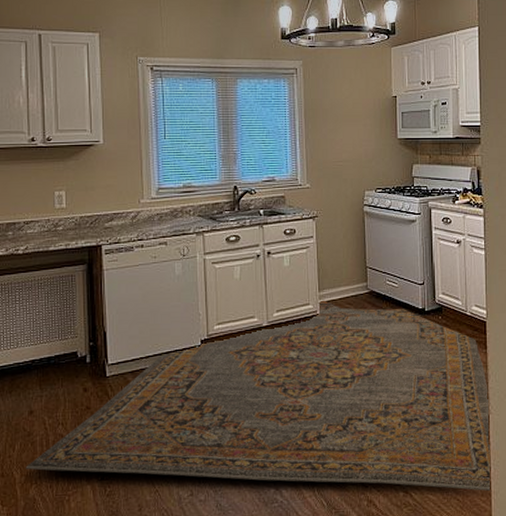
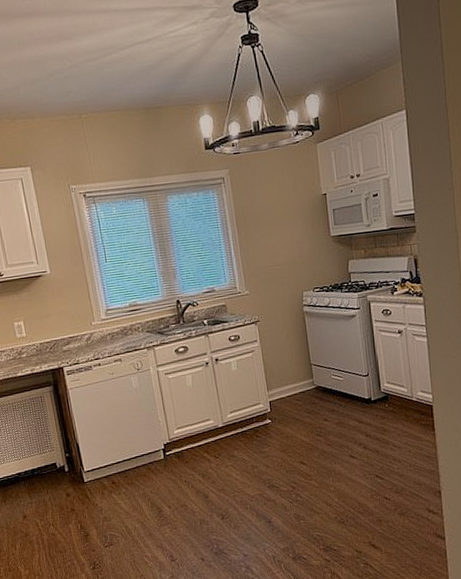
rug: present [25,299,492,492] -> none [27,398,448,565]

